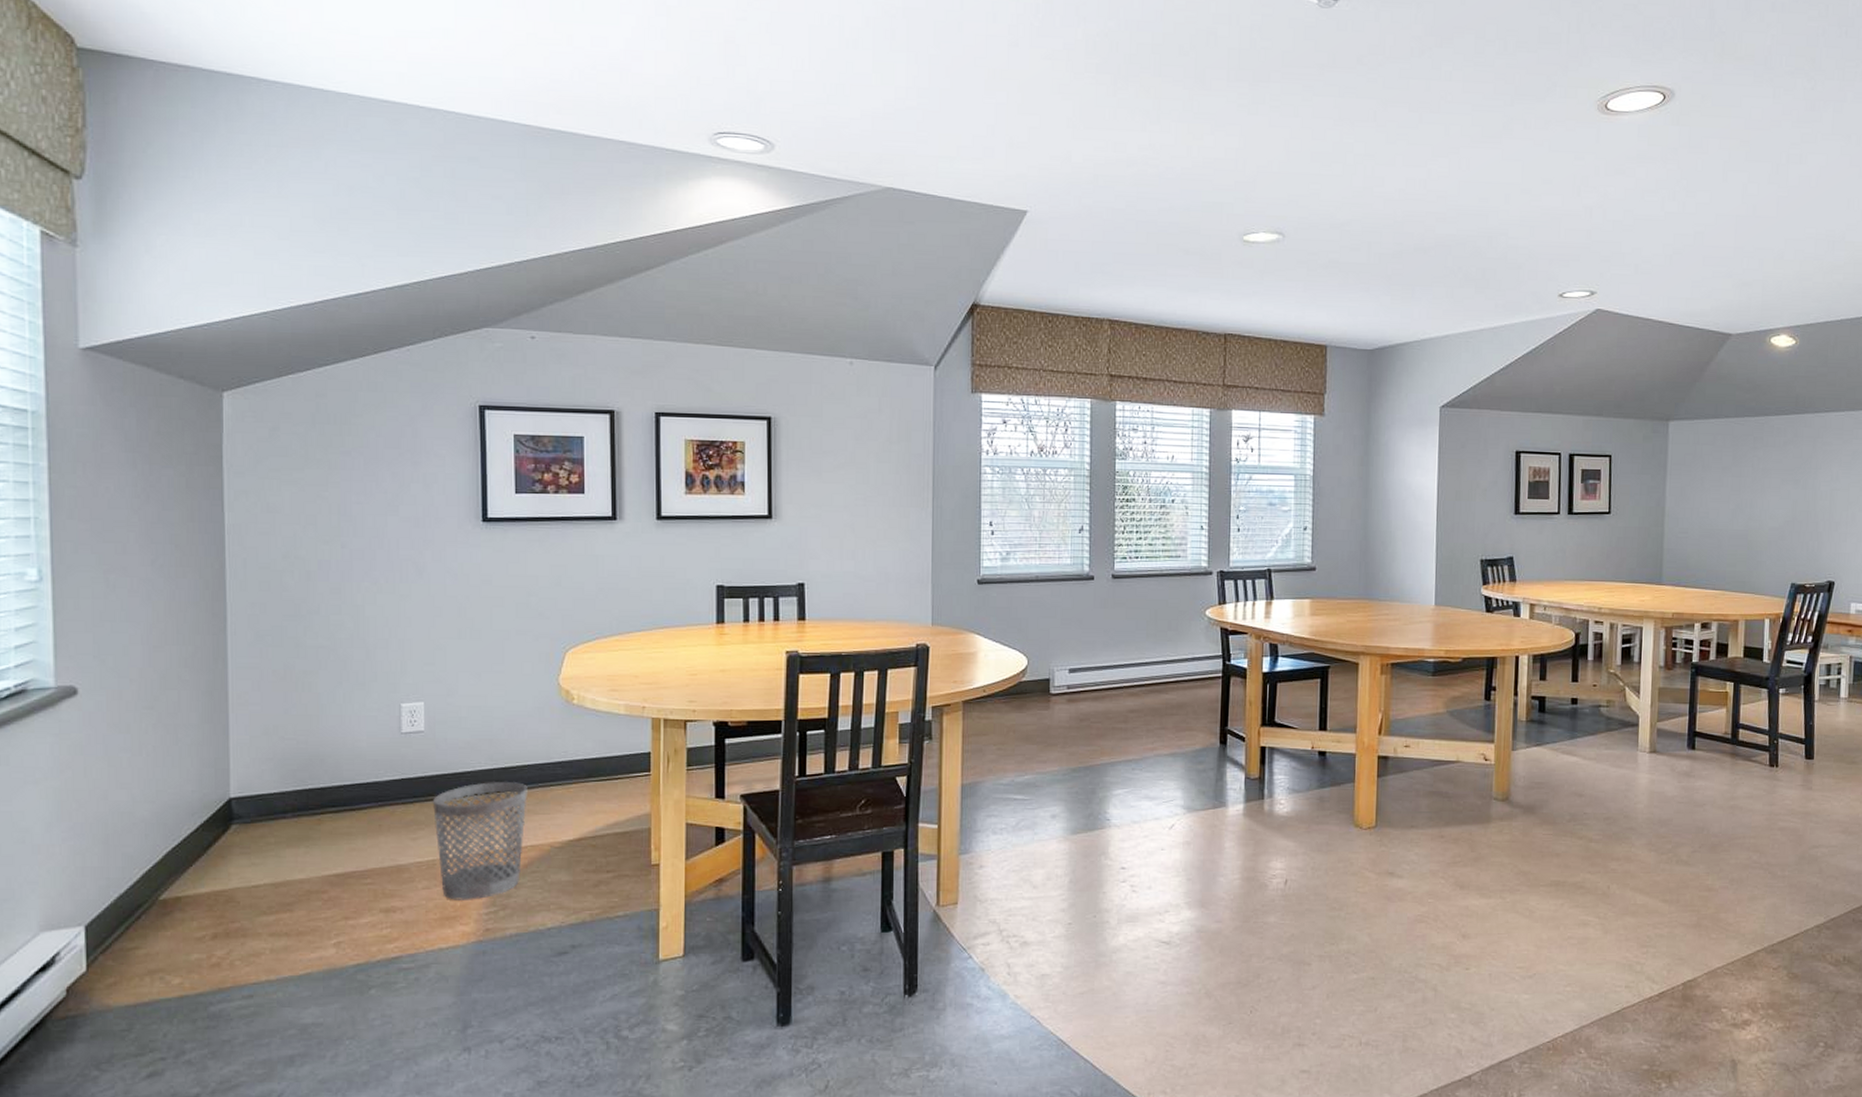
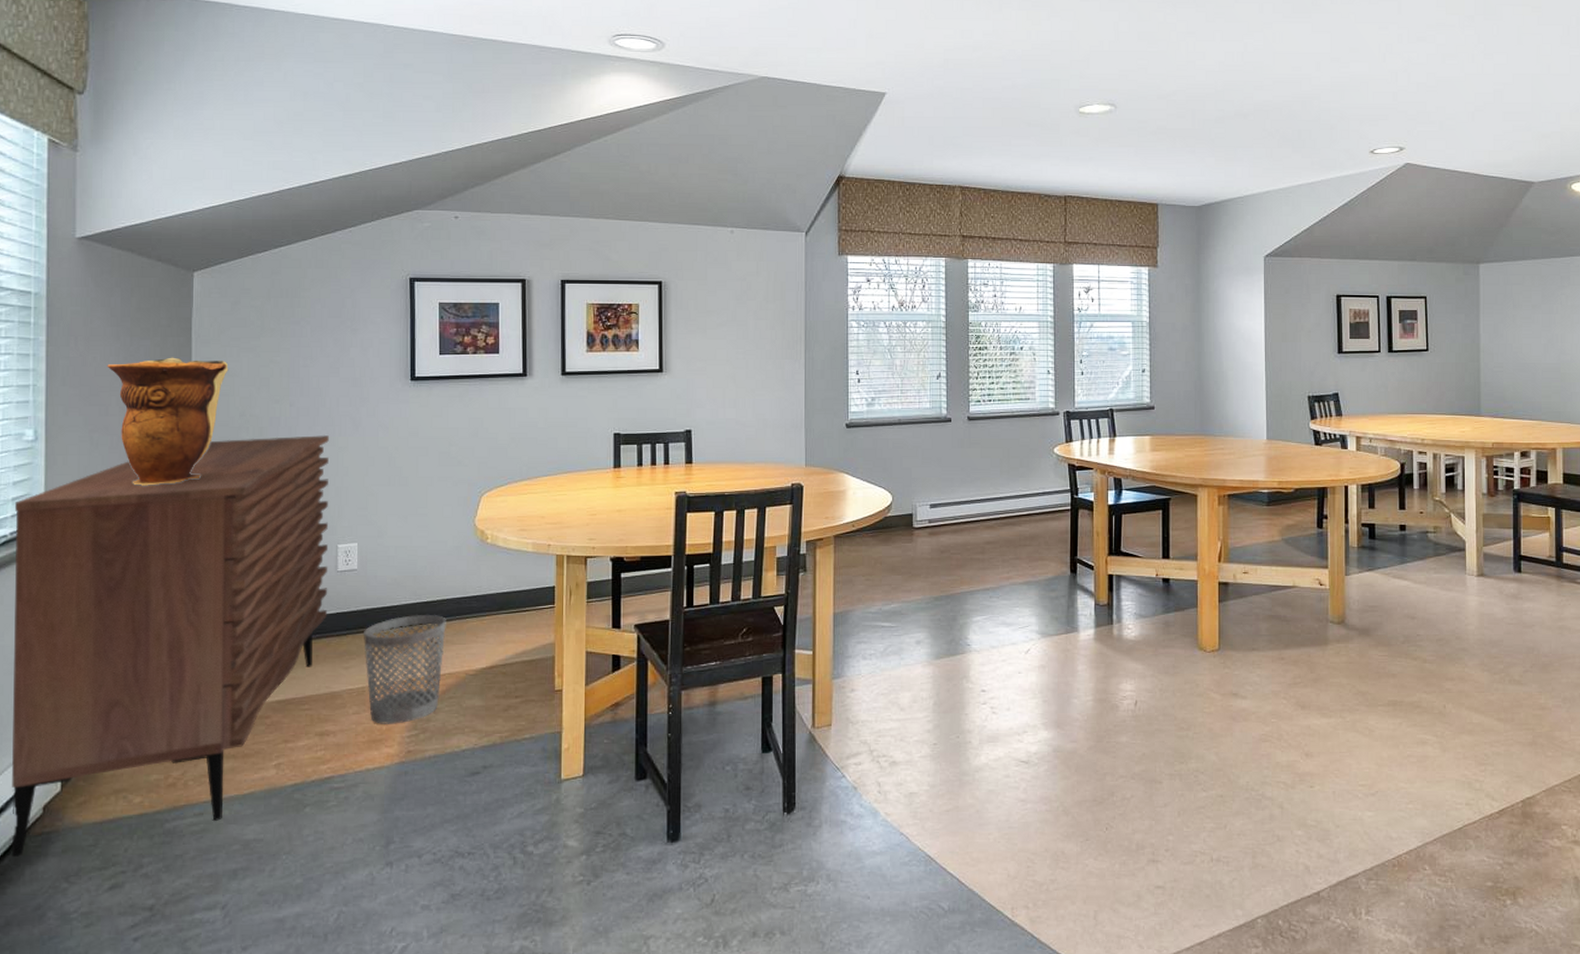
sideboard: none [17,580,391,1044] -> present [12,434,329,858]
decorative vase: none [123,489,268,635] -> present [107,357,229,486]

